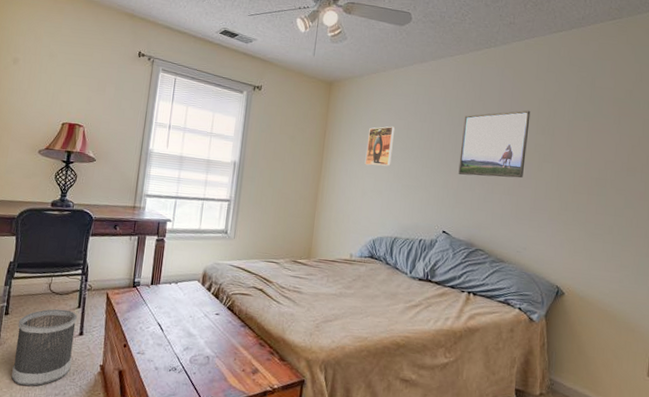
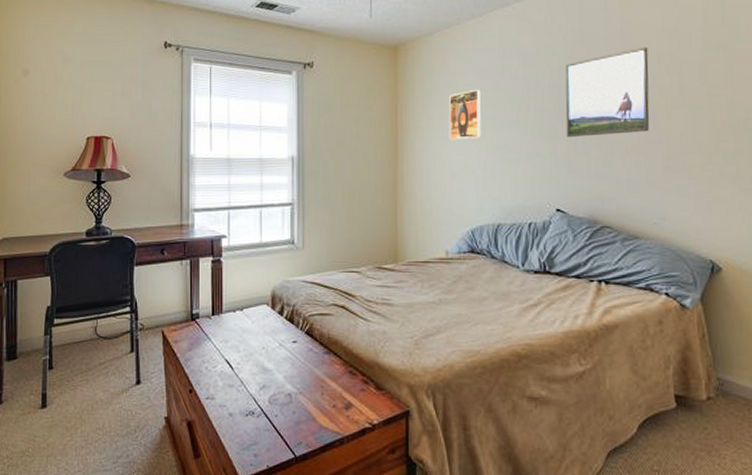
wastebasket: present [11,309,78,386] -> none [65,356,132,451]

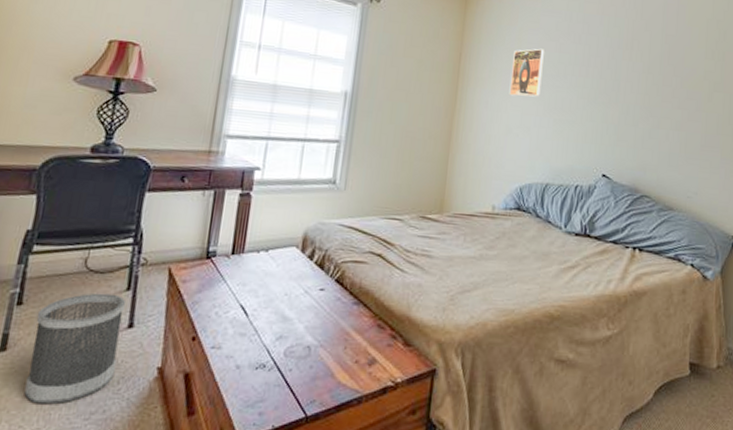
wastebasket: none [65,356,132,451] -> present [24,293,127,405]
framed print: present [565,46,650,137] -> none [619,31,699,111]

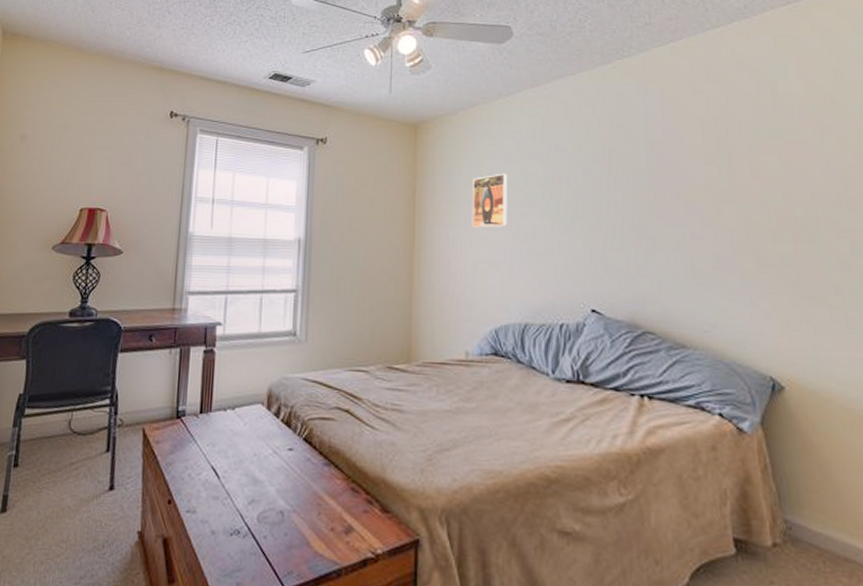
wastebasket: present [24,293,127,405] -> none [22,454,107,567]

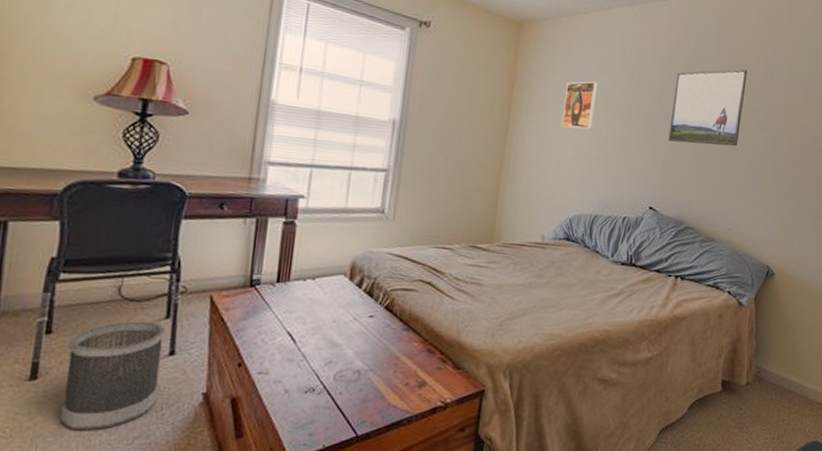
wastebasket: none [22,454,107,567] -> present [60,321,166,431]
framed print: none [601,134,696,230] -> present [668,69,748,147]

